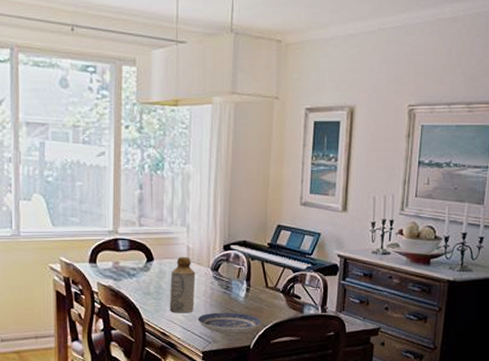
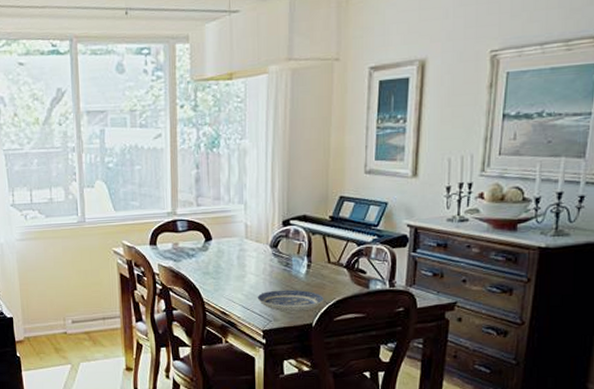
bottle: present [169,256,196,313] -> none [228,234,255,292]

